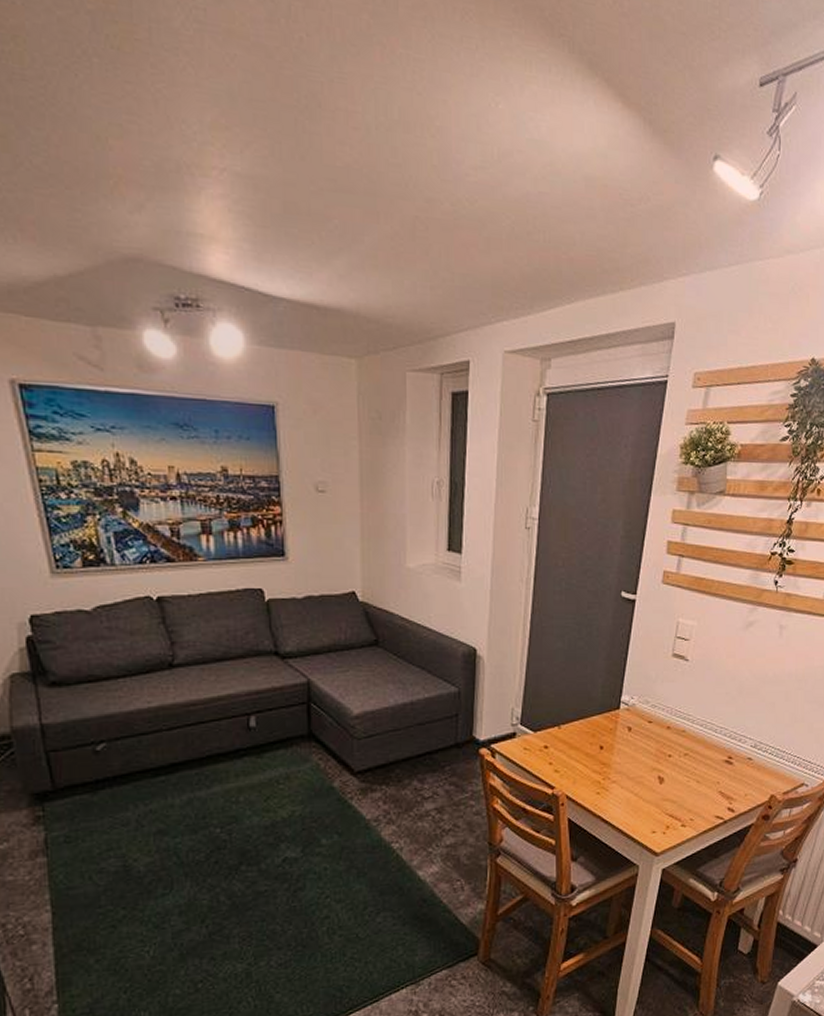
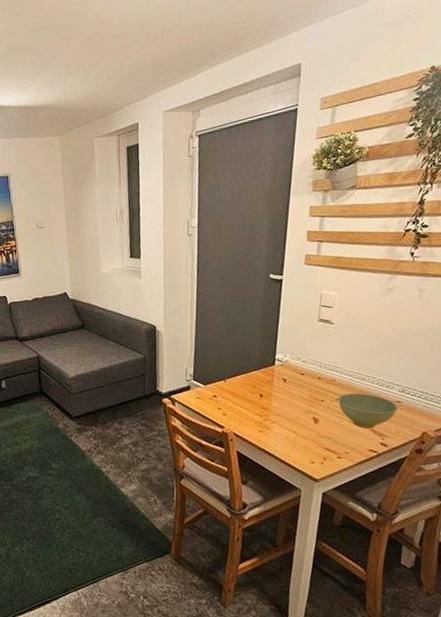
bowl: none [687,747,749,790] -> present [338,393,398,428]

